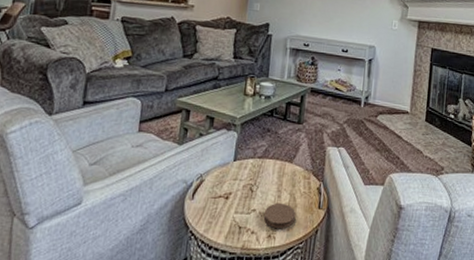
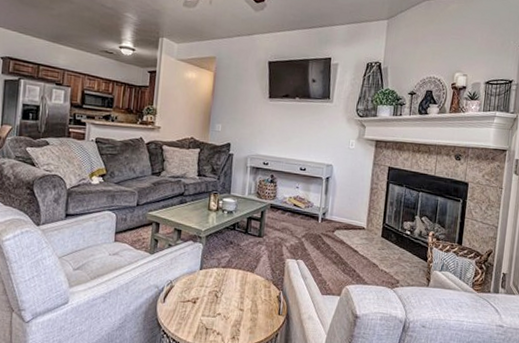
coaster: present [263,202,296,228] -> none [228,308,258,331]

